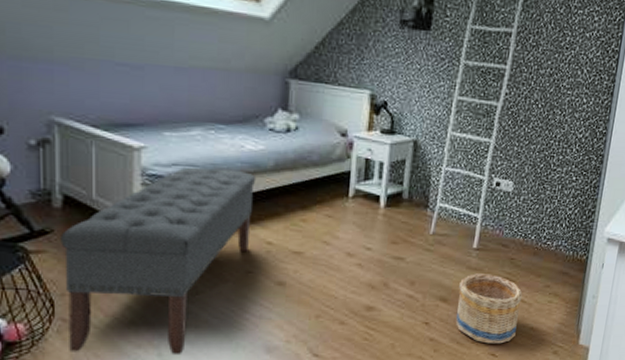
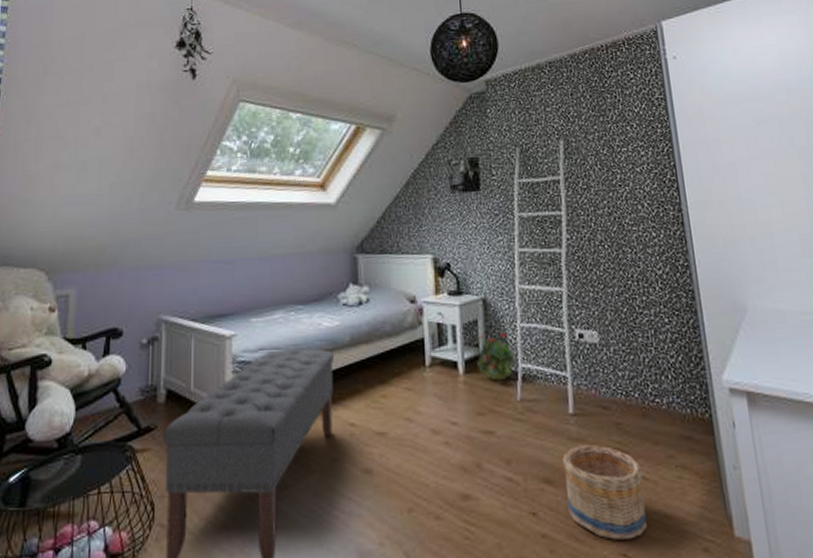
potted plant: none [395,173,438,216] -> present [472,333,518,381]

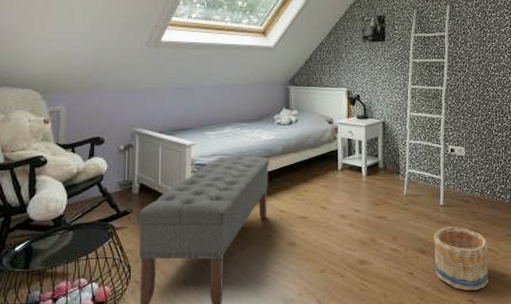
potted plant: present [472,333,518,381] -> none [373,147,406,182]

